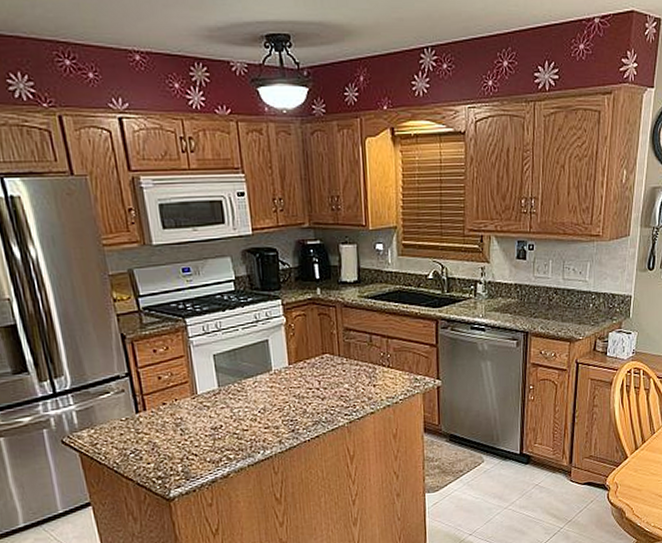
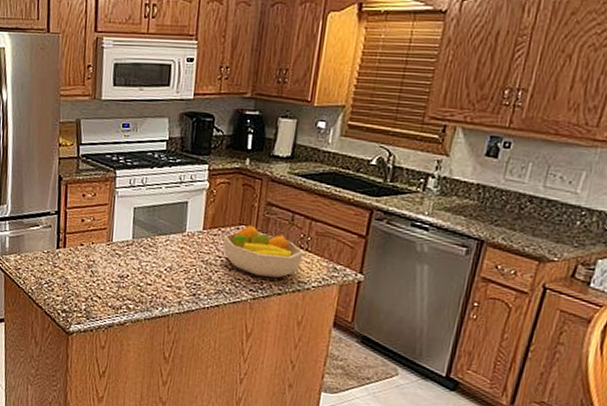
fruit bowl: none [310,352,387,400] -> present [223,225,304,278]

